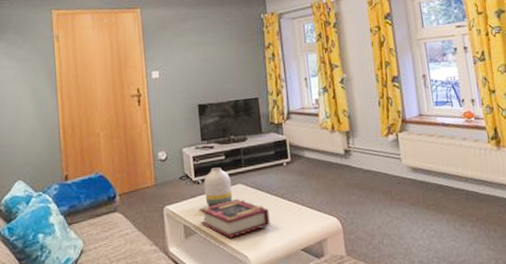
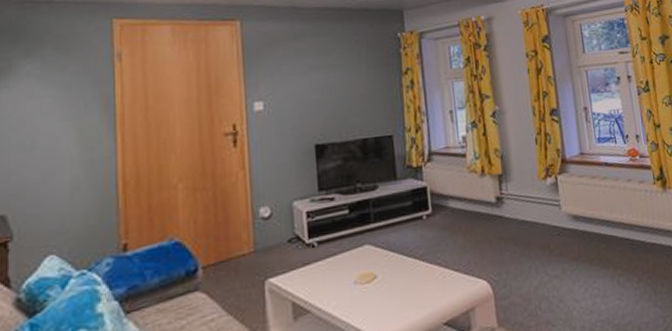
book: present [199,199,270,239] -> none [313,263,406,317]
vase: present [204,167,233,207] -> none [320,224,359,277]

